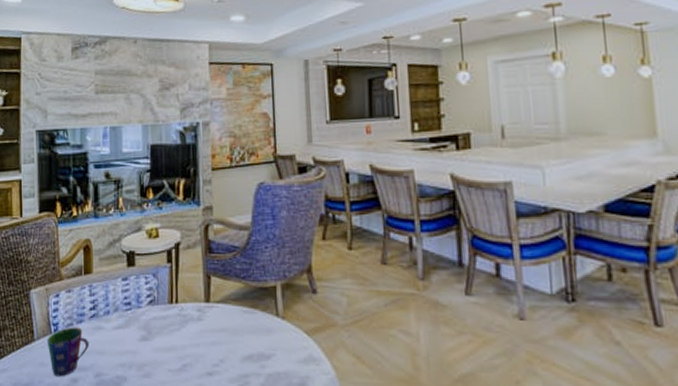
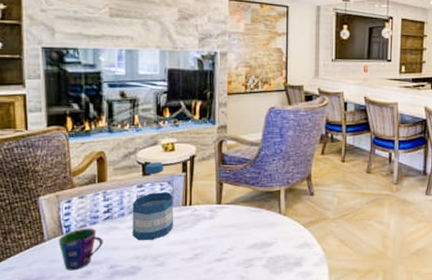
bottle: none [117,250,160,345] -> present [132,162,174,241]

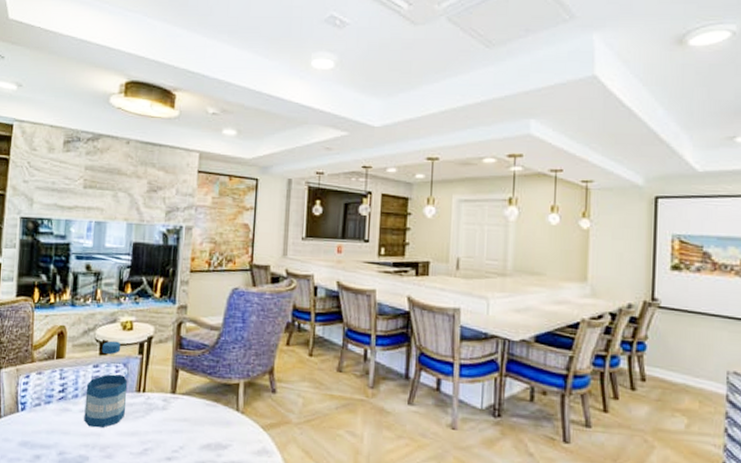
cup: present [58,228,103,271] -> none [13,407,55,453]

